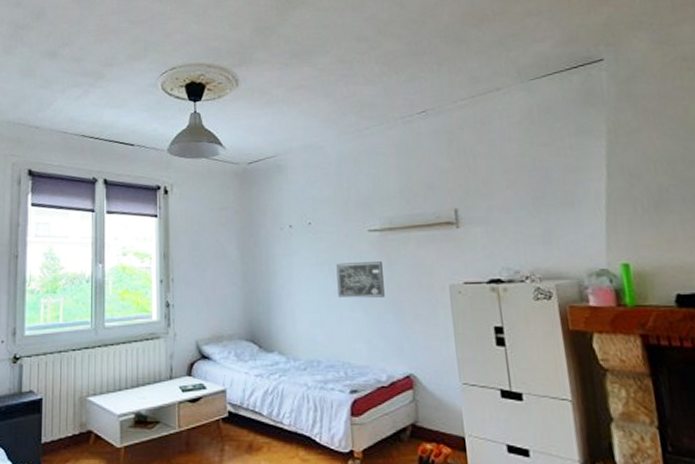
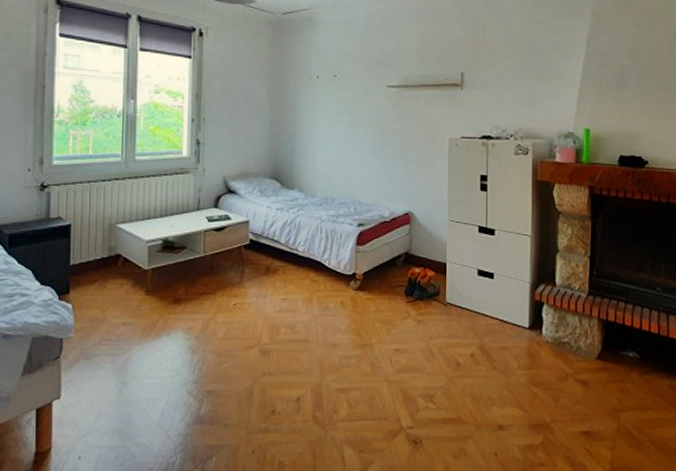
wall art: present [336,261,385,298] -> none [355,114,395,146]

